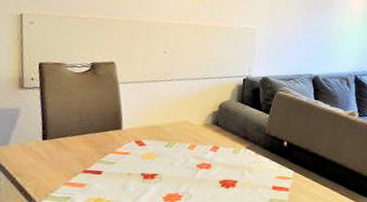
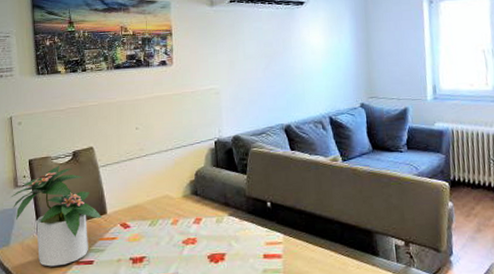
potted plant: none [14,74,117,172] -> present [11,166,103,267]

